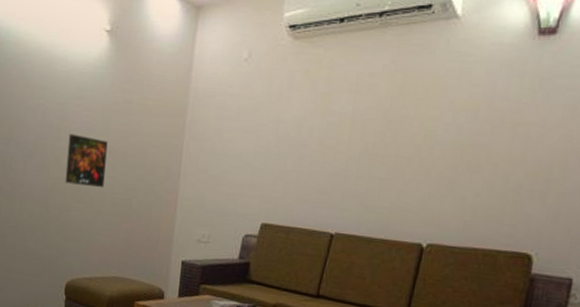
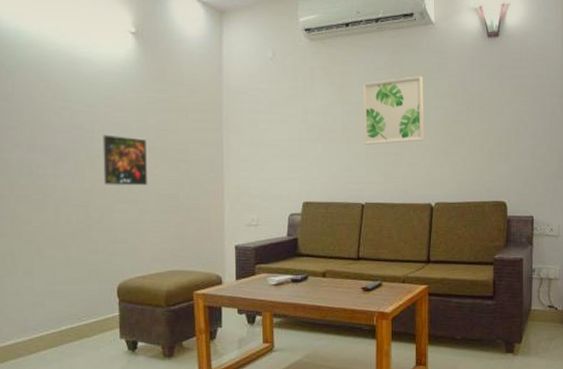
wall art: none [344,84,434,166] -> present [362,76,425,145]

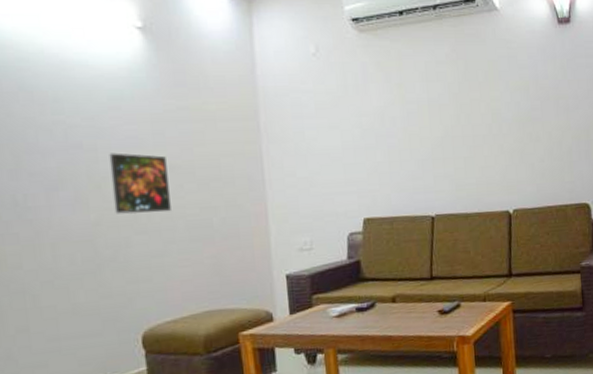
wall art: present [362,76,425,145] -> none [423,69,497,149]

